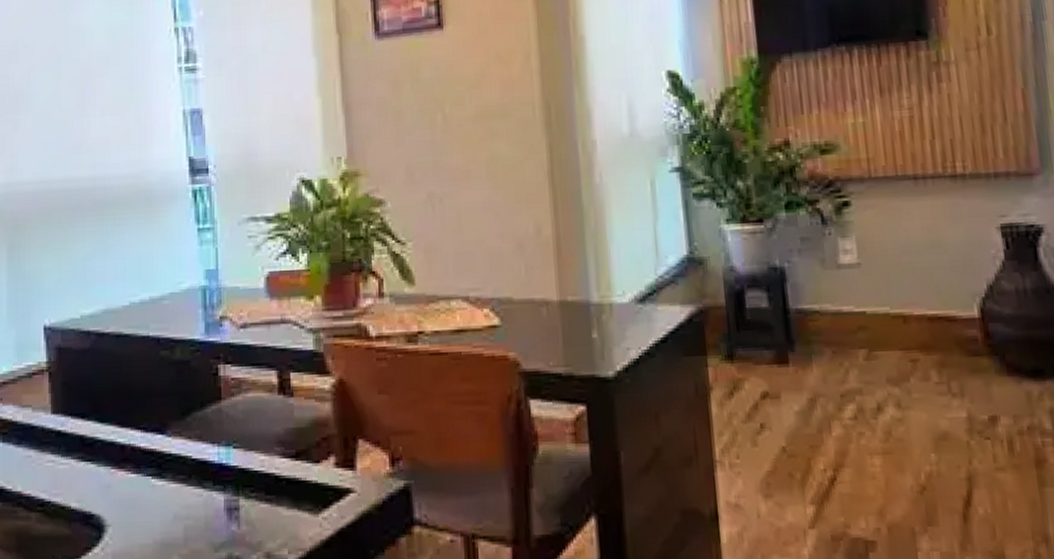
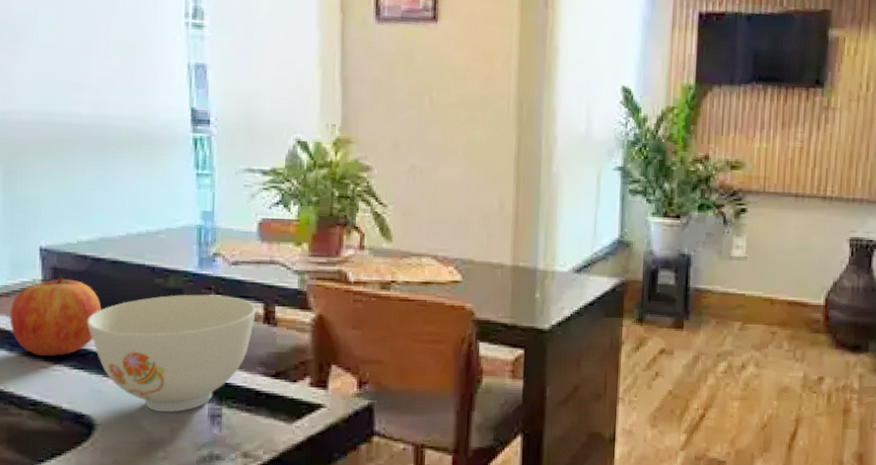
apple: none [16,355,107,448] -> present [10,275,102,356]
bowl: none [93,364,269,507] -> present [87,294,256,412]

